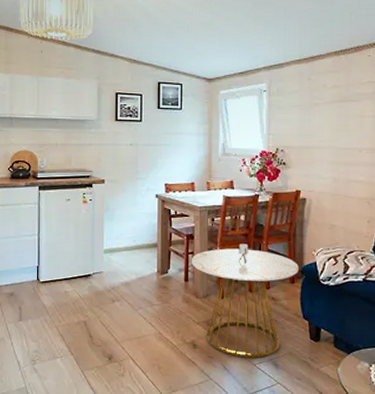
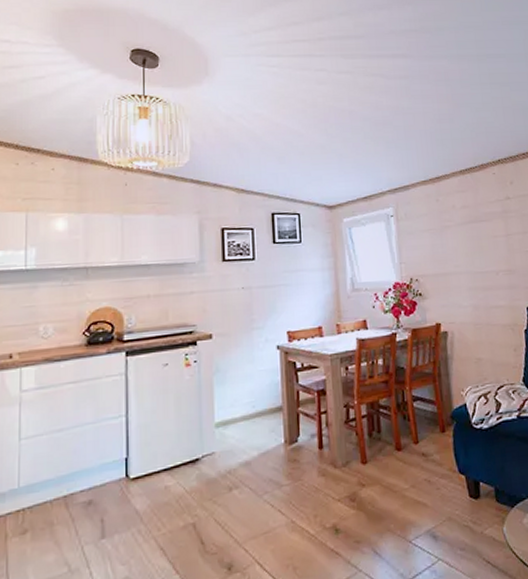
side table: present [191,244,299,358] -> none [324,392,448,536]

